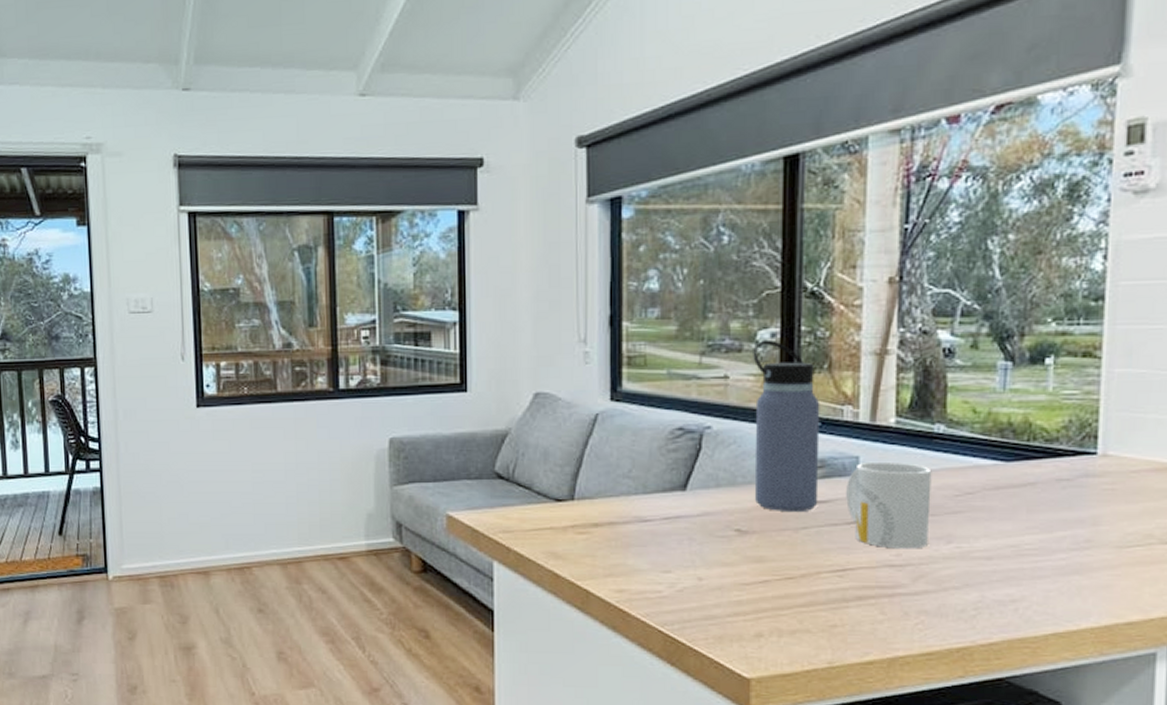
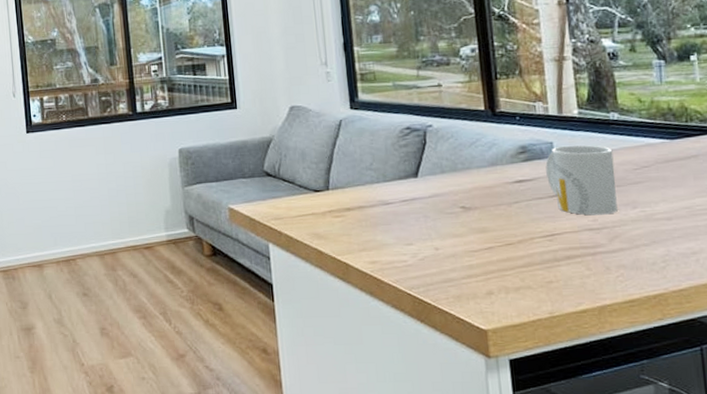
water bottle: present [753,339,820,513] -> none [458,54,525,191]

